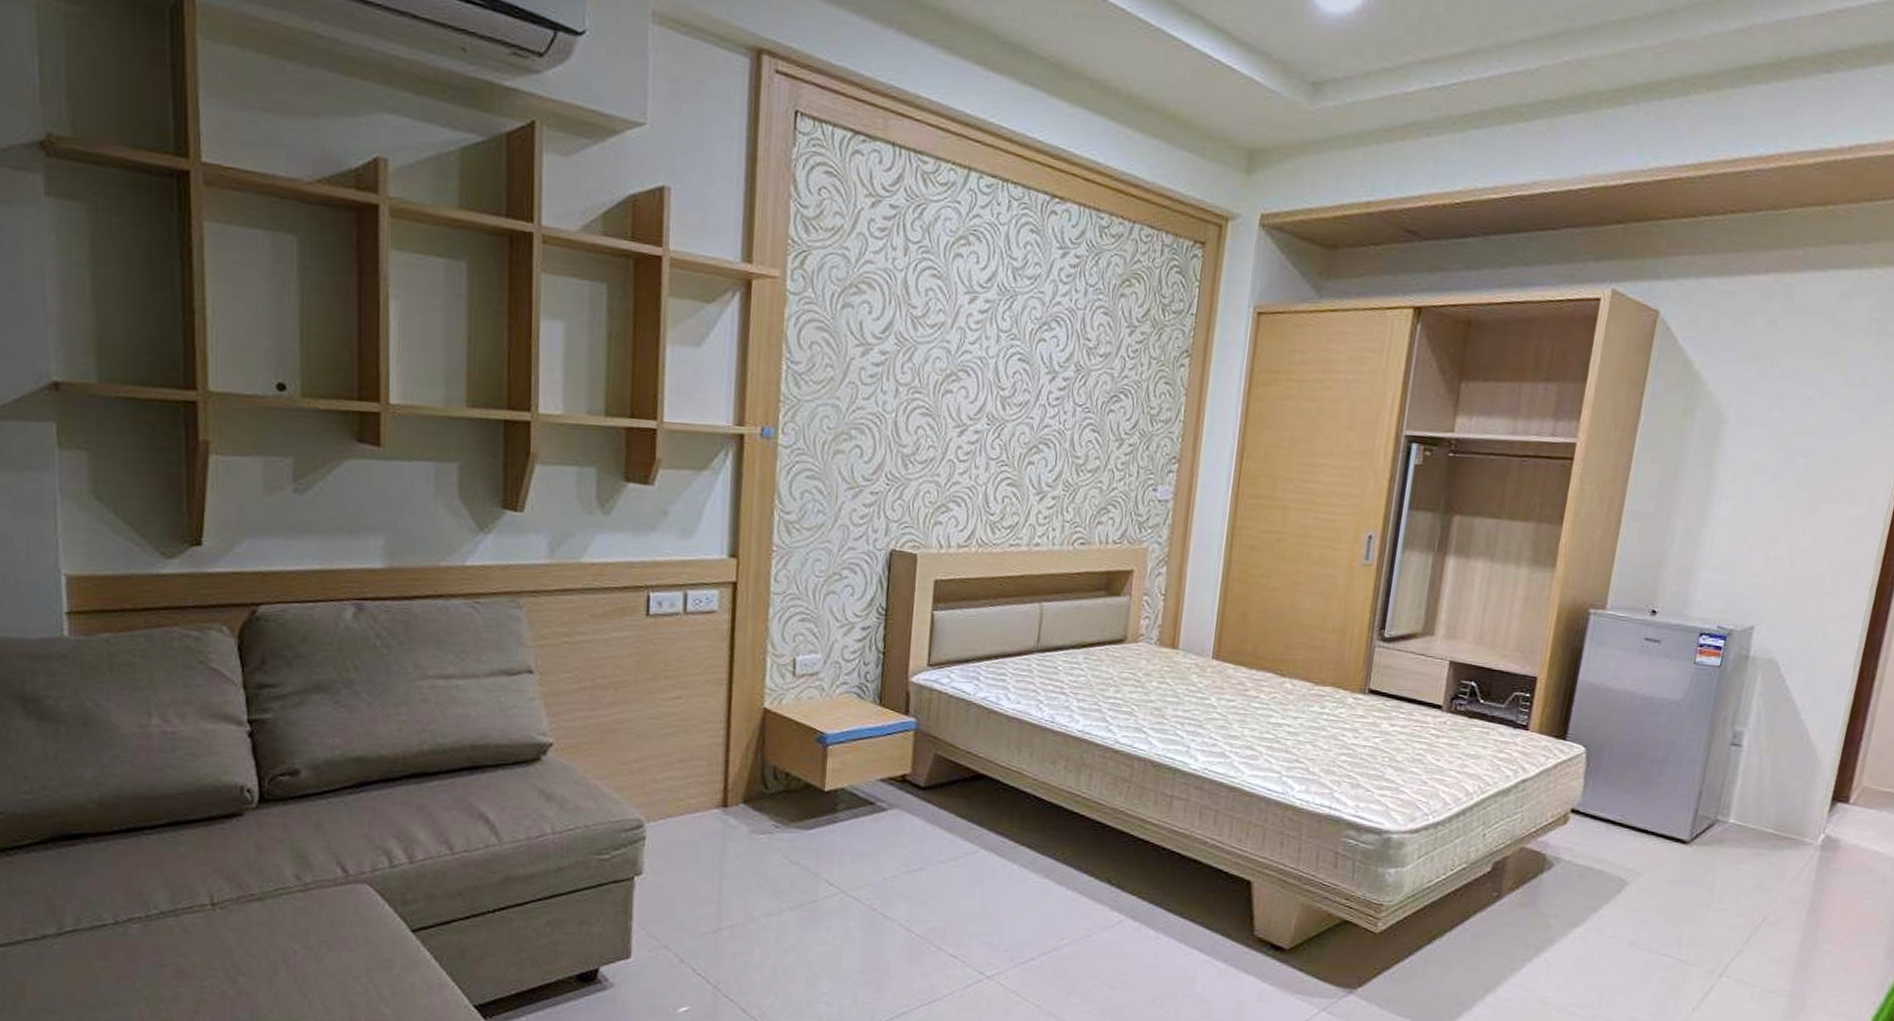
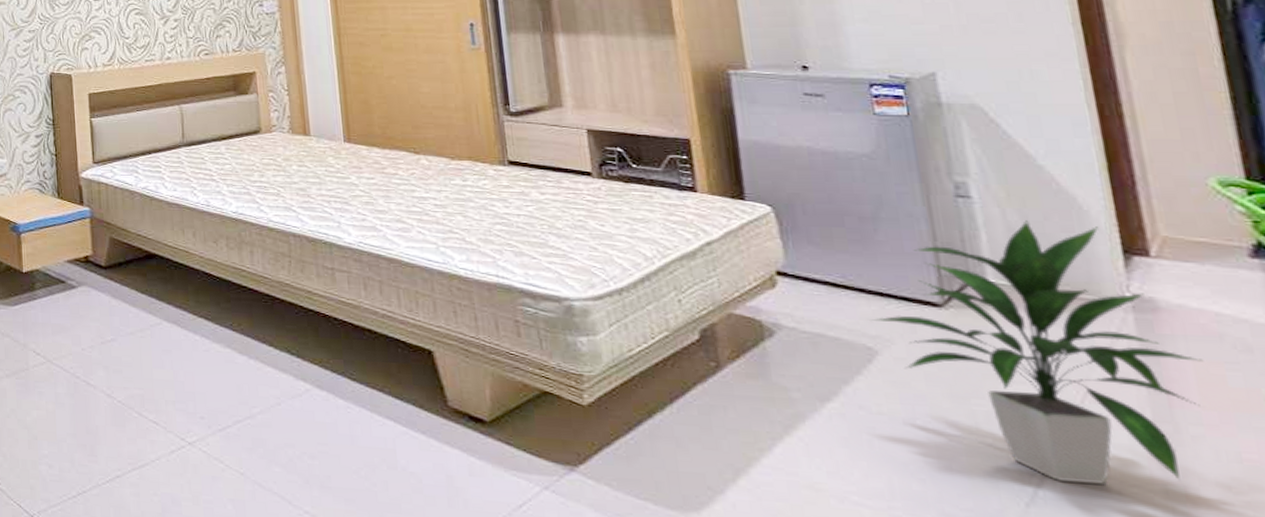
indoor plant: none [1630,769,1853,991] -> present [870,220,1204,484]

